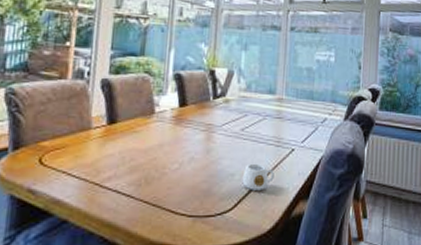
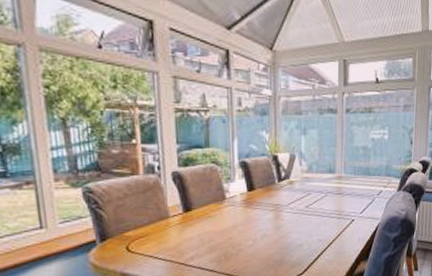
mug: present [242,163,274,190] -> none [310,234,338,257]

